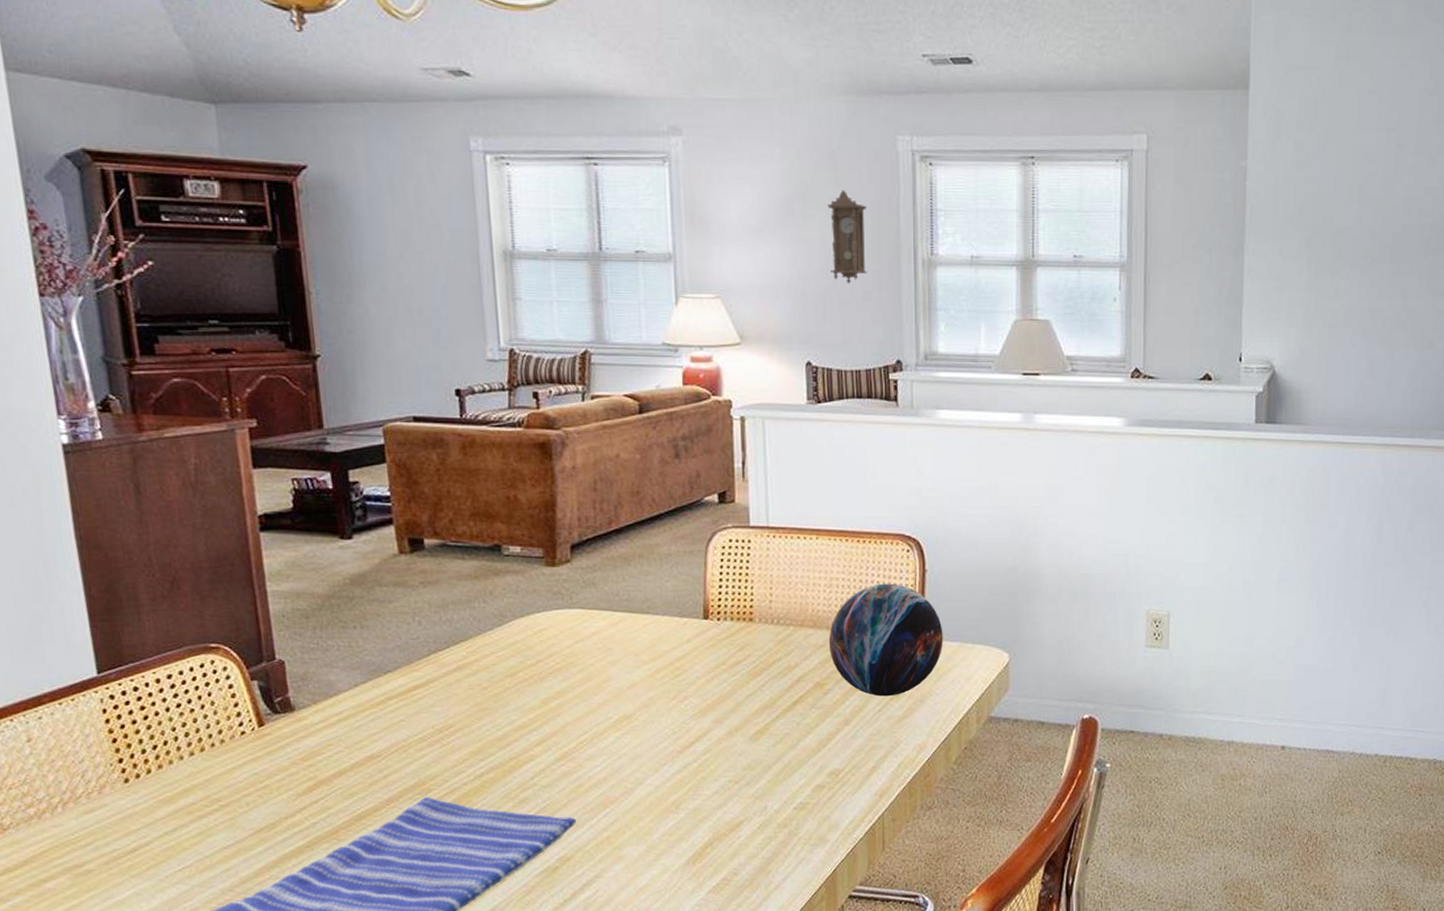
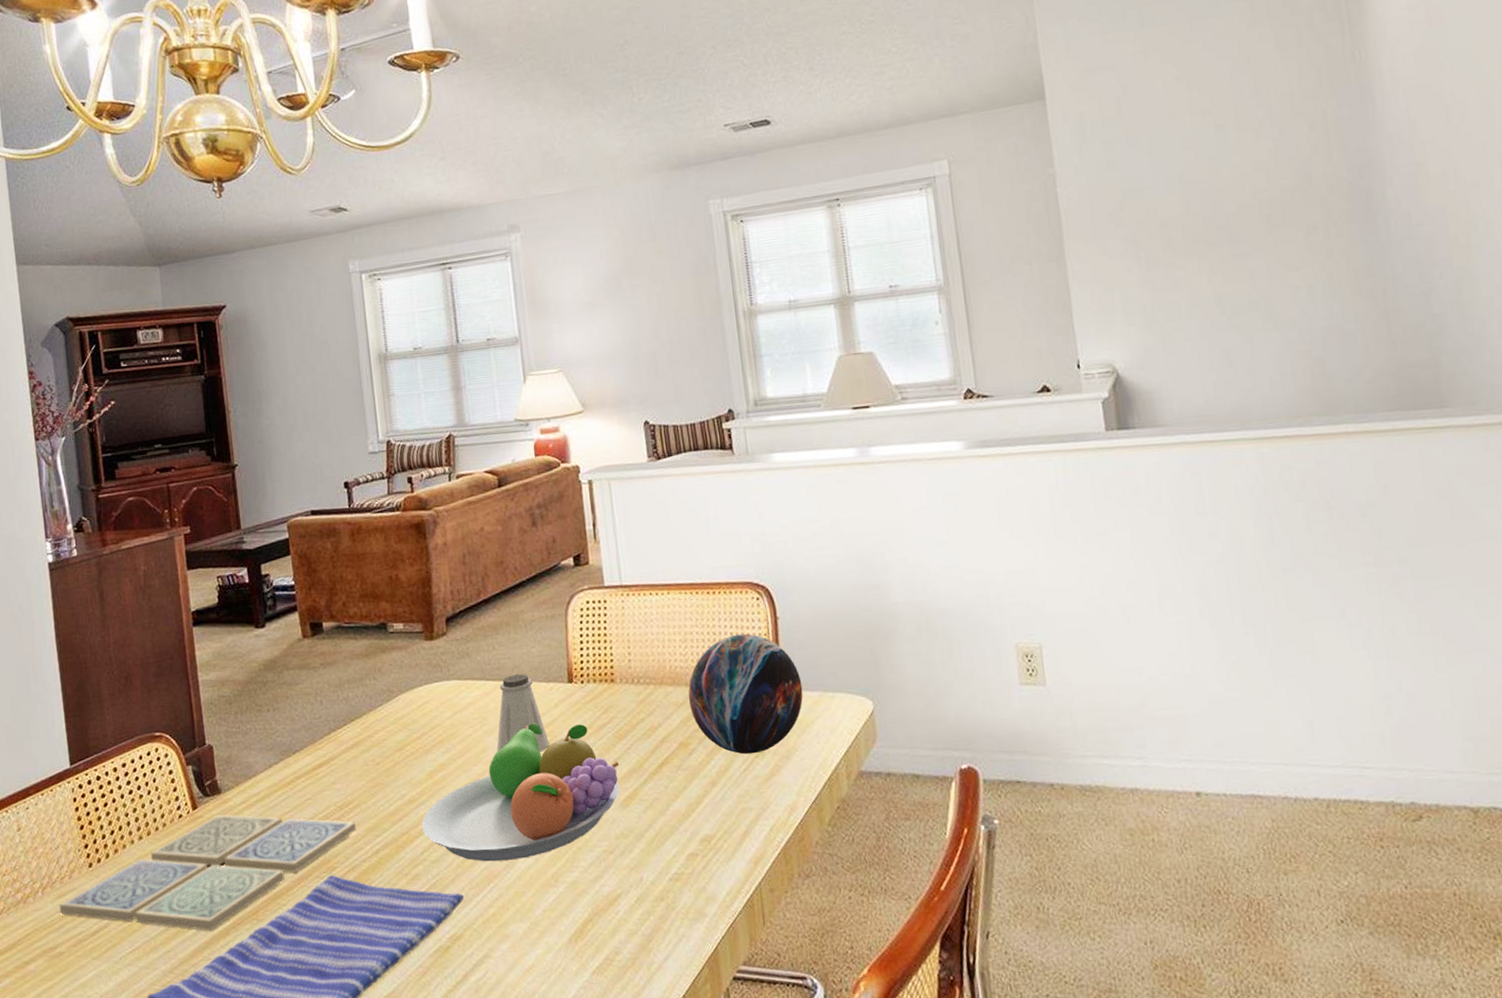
drink coaster: none [85,733,457,850] -> present [59,814,356,931]
fruit bowl: none [533,656,752,788] -> present [422,723,620,862]
saltshaker: none [621,607,679,685] -> present [496,674,550,753]
pendulum clock: present [827,190,868,284] -> none [651,257,693,343]

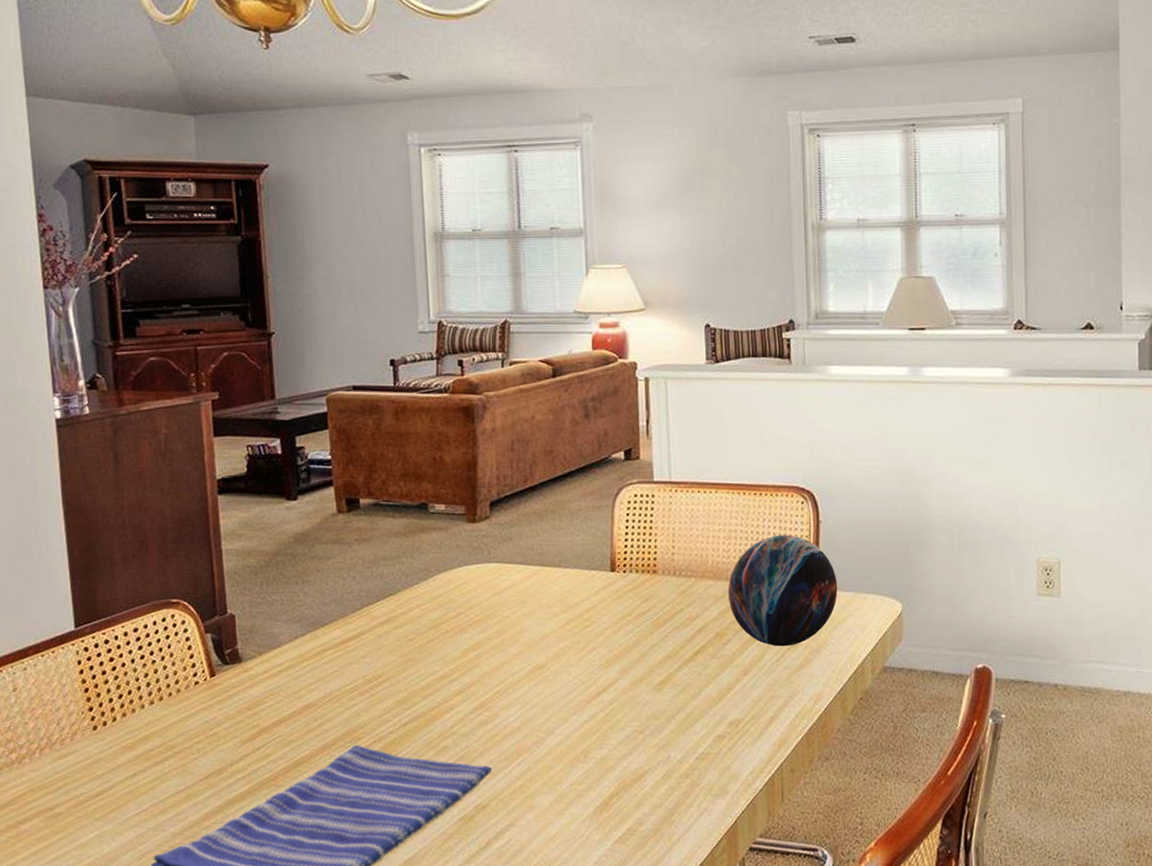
drink coaster: present [59,814,356,931] -> none [58,683,385,795]
fruit bowl: present [422,723,620,862] -> none [453,608,656,737]
saltshaker: present [496,674,550,753] -> none [534,561,588,636]

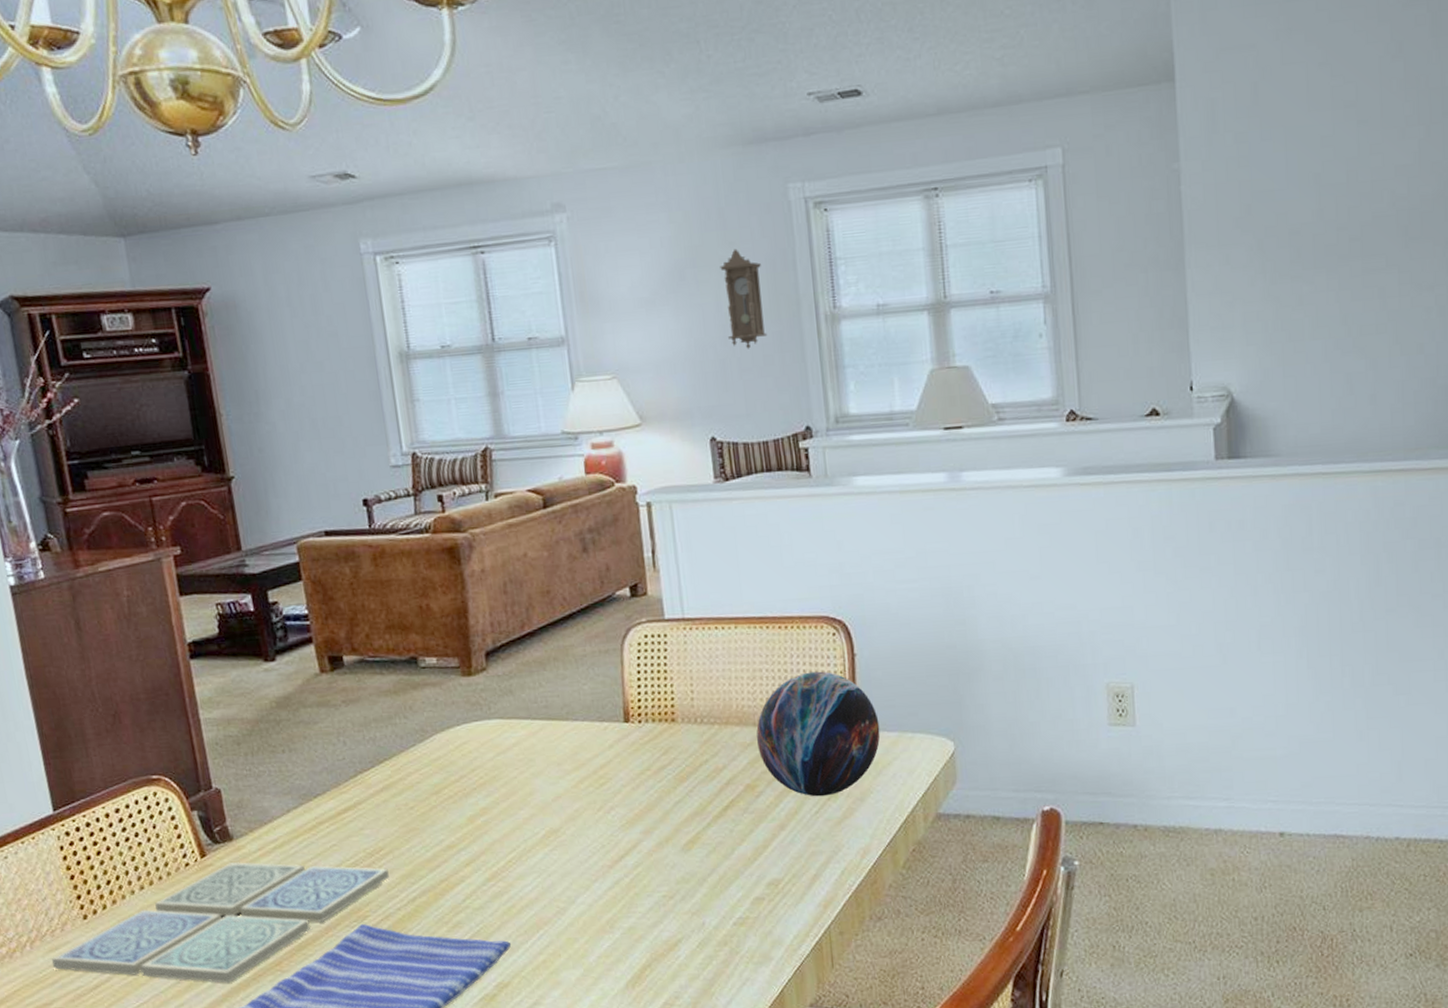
drink coaster: none [58,683,385,795] -> present [51,862,389,983]
pendulum clock: none [724,163,761,250] -> present [720,248,768,349]

